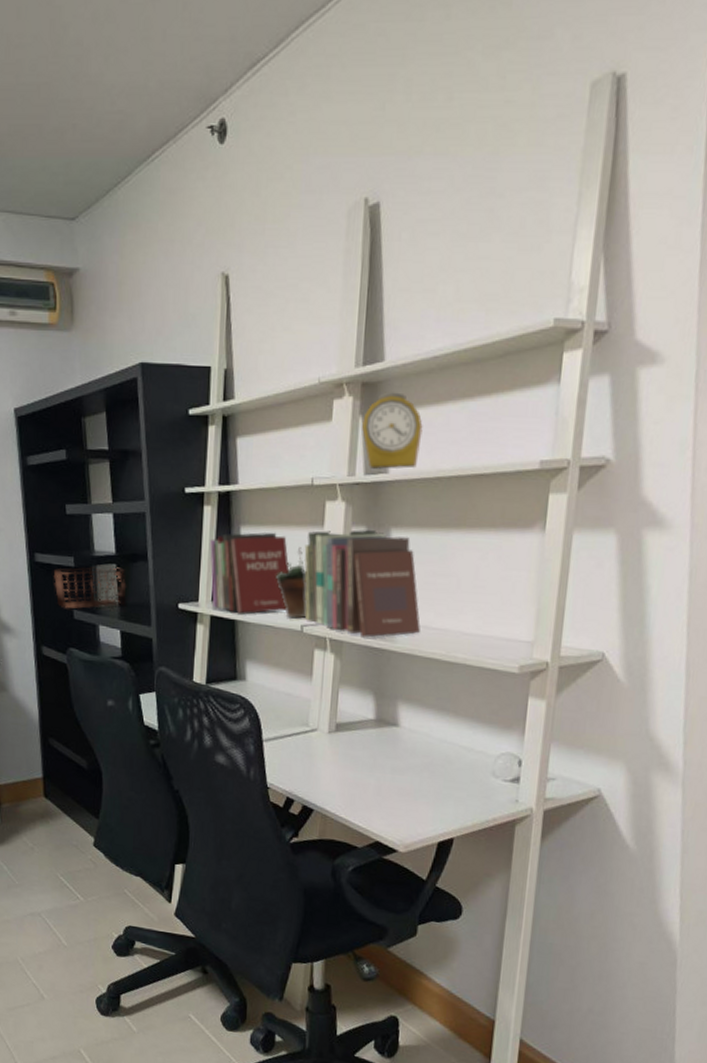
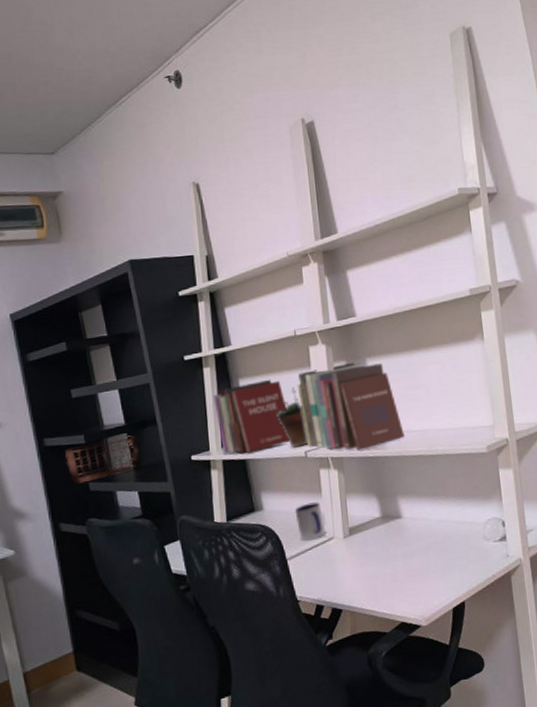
mug: none [279,684,311,726] -> present [294,502,326,541]
alarm clock: present [362,392,423,469] -> none [328,255,378,315]

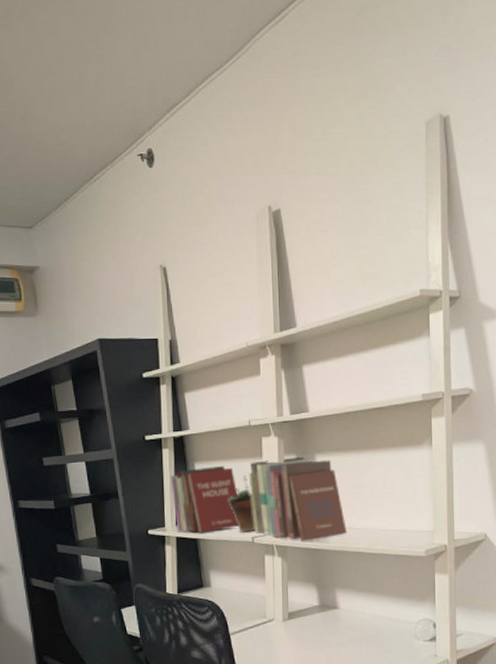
basket: present [64,435,141,484] -> none [36,505,103,545]
mug: present [294,502,326,541] -> none [239,585,267,619]

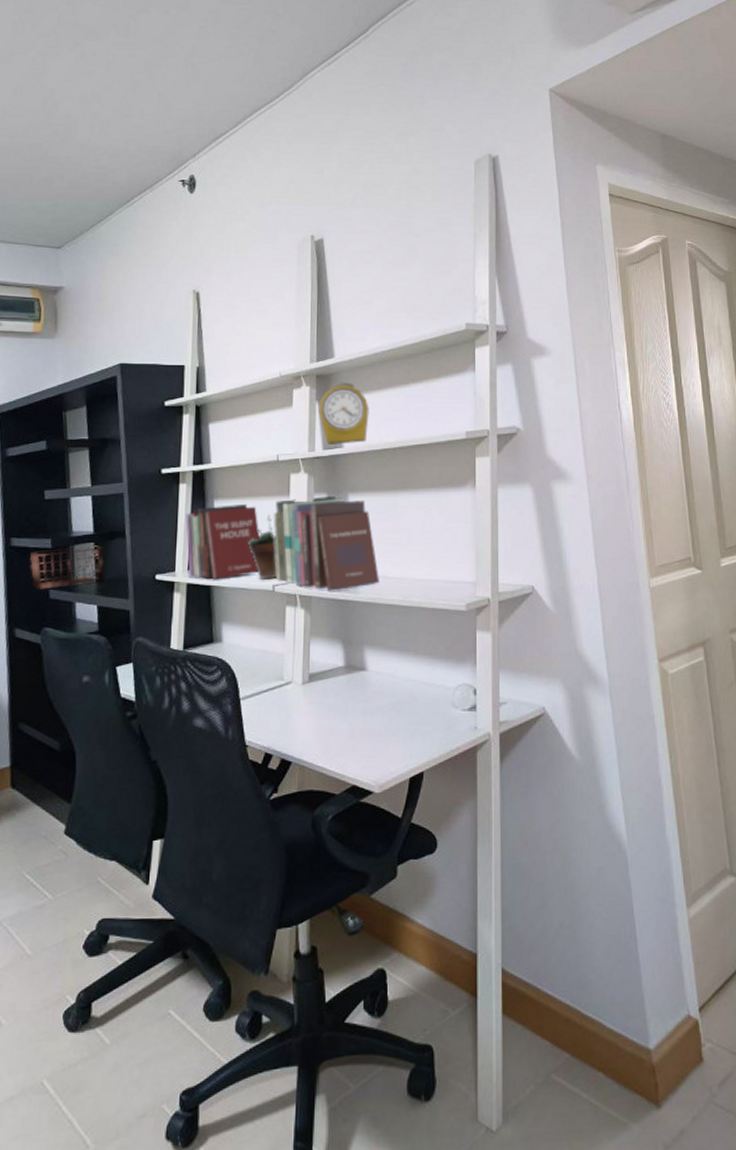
basket: none [36,505,103,545] -> present [29,545,105,590]
alarm clock: none [284,350,332,409] -> present [319,382,369,444]

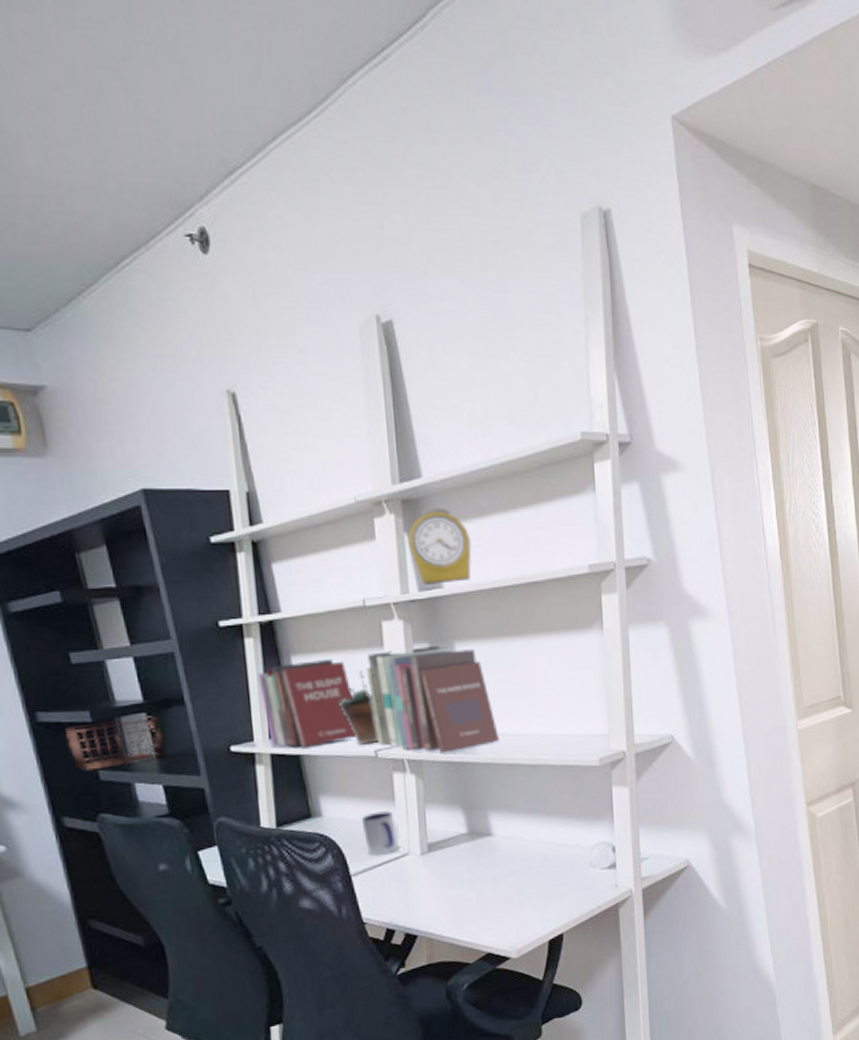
mug: none [254,641,285,682] -> present [361,811,400,856]

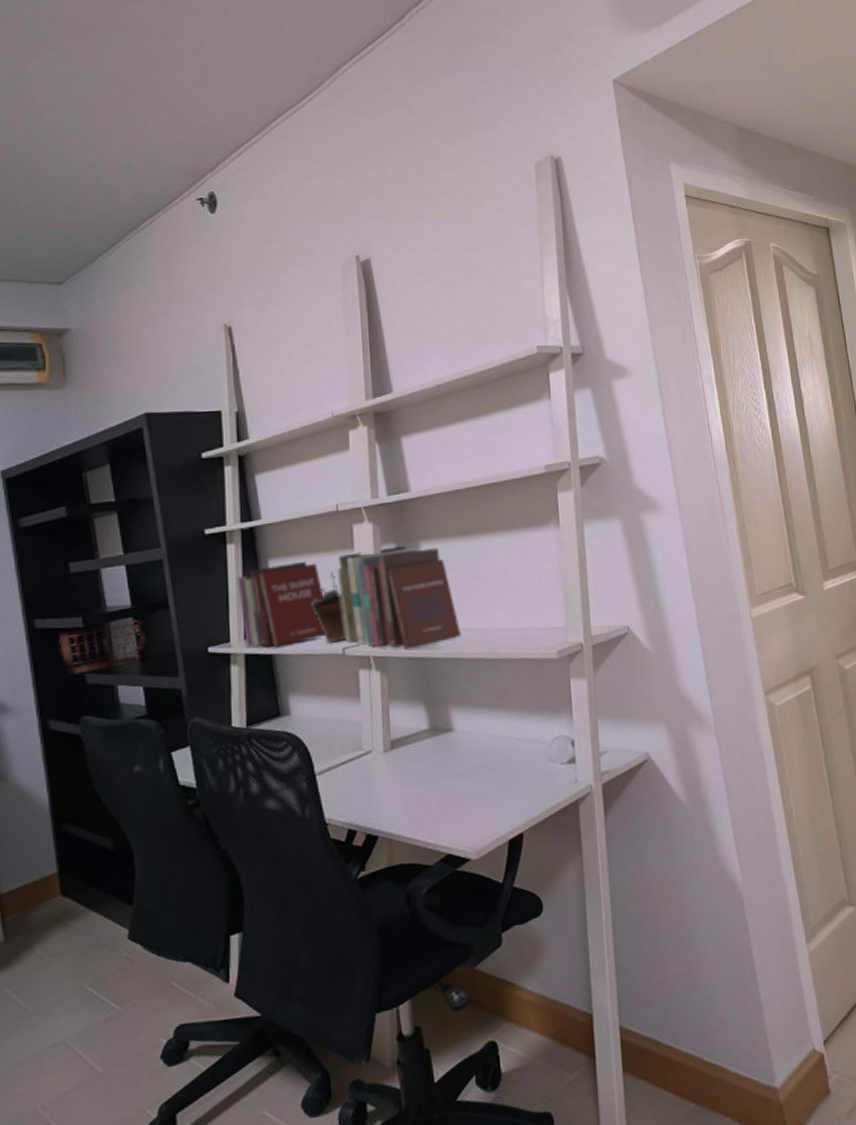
mug: present [361,811,400,856] -> none [327,708,364,754]
alarm clock: present [408,507,472,585] -> none [379,418,437,489]

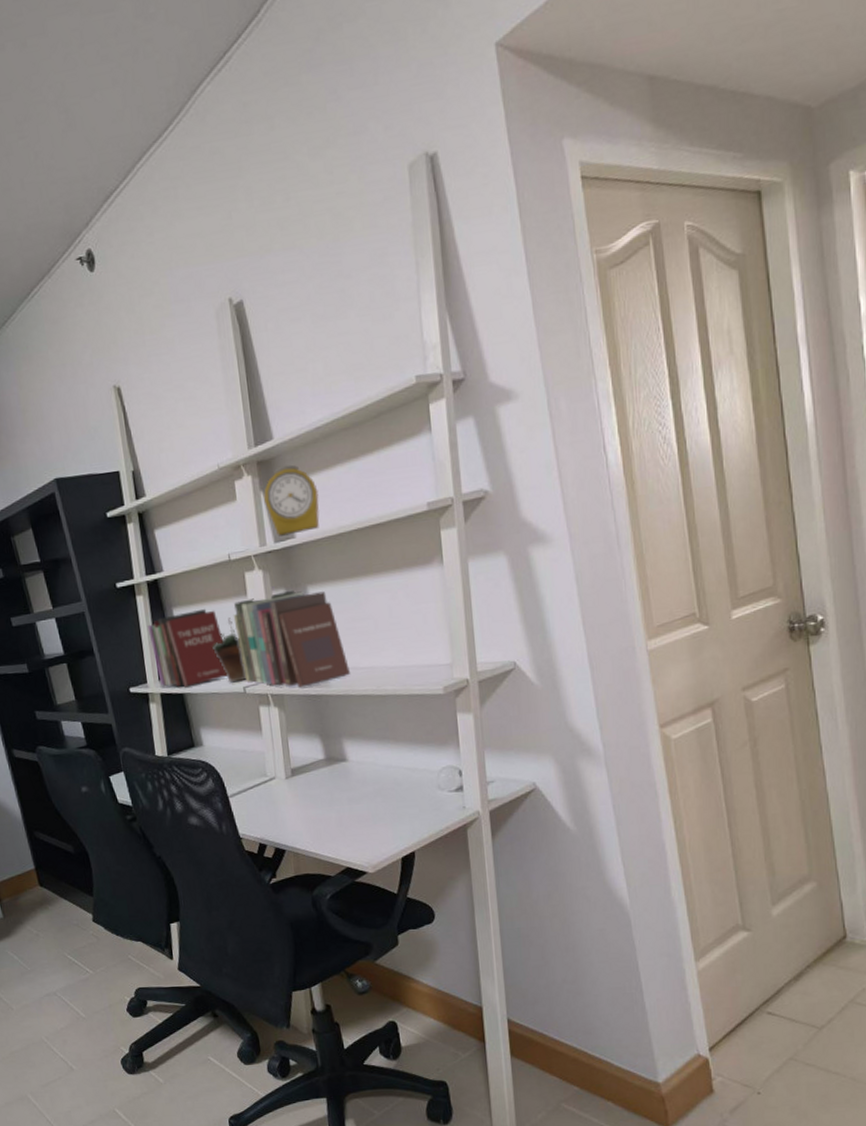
basket: present [57,620,148,675] -> none [10,665,82,712]
alarm clock: none [379,418,437,489] -> present [264,465,320,536]

